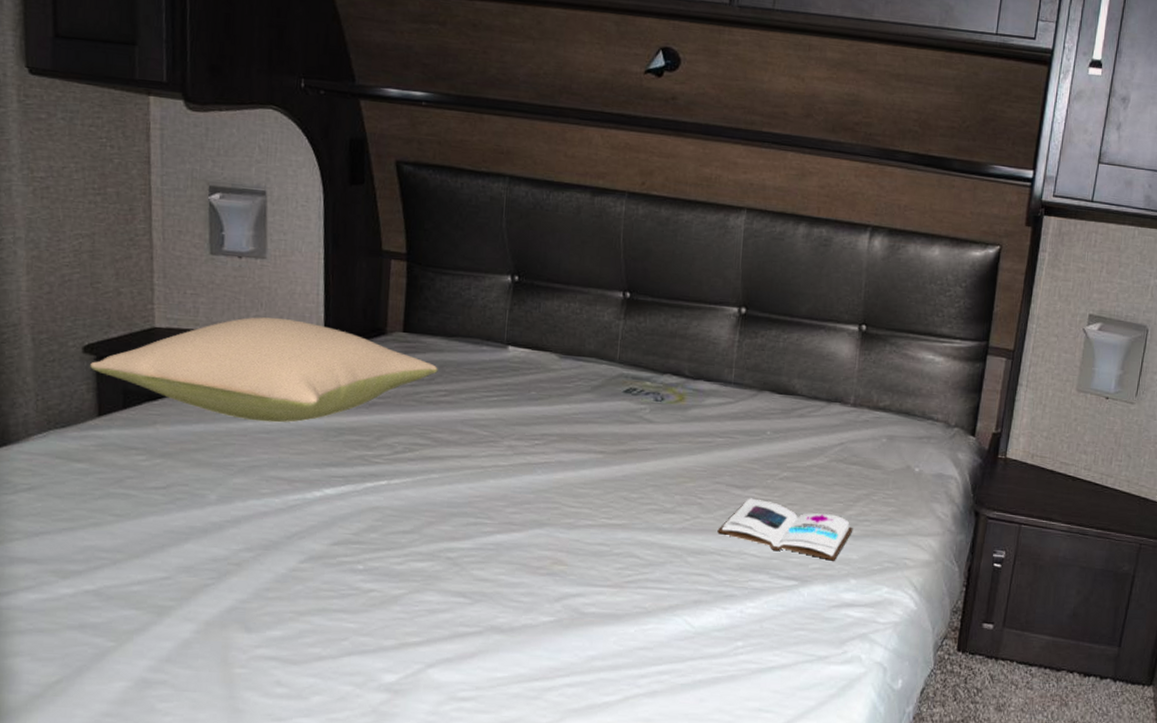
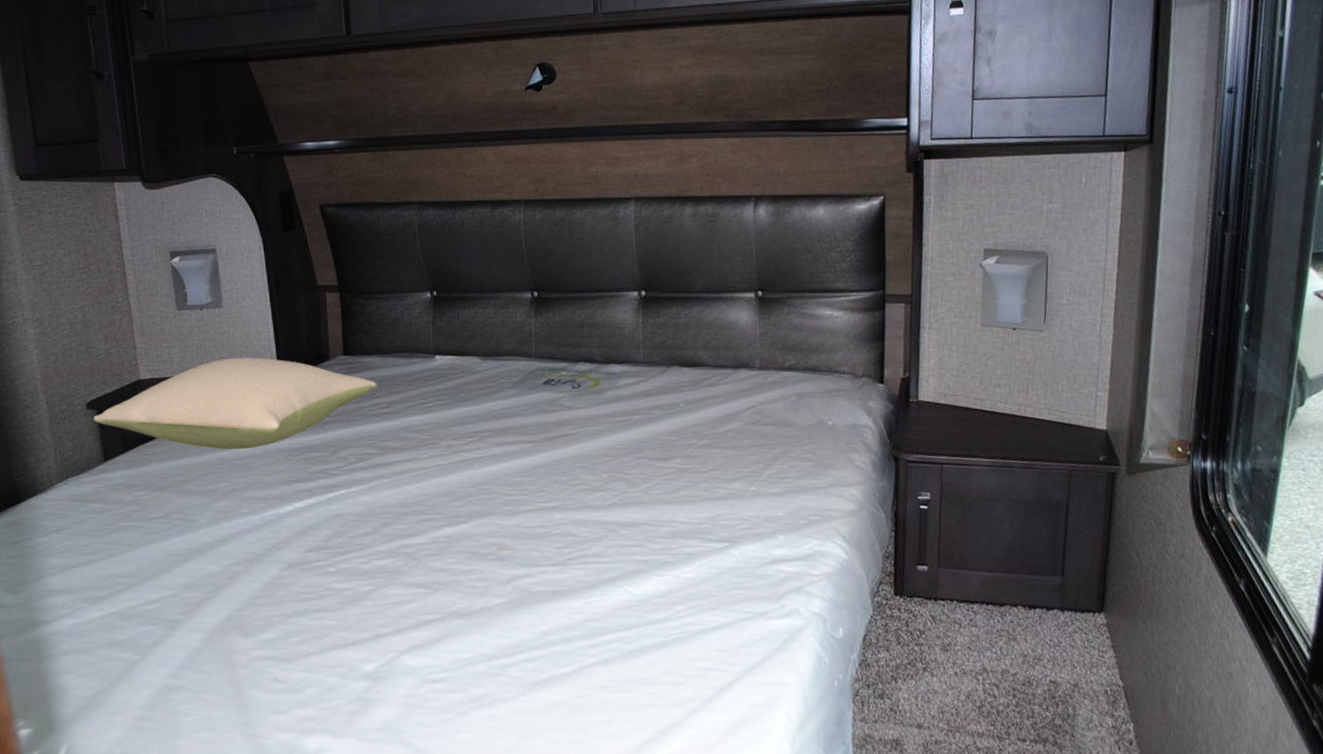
book: present [717,498,853,561] -> none [645,468,775,520]

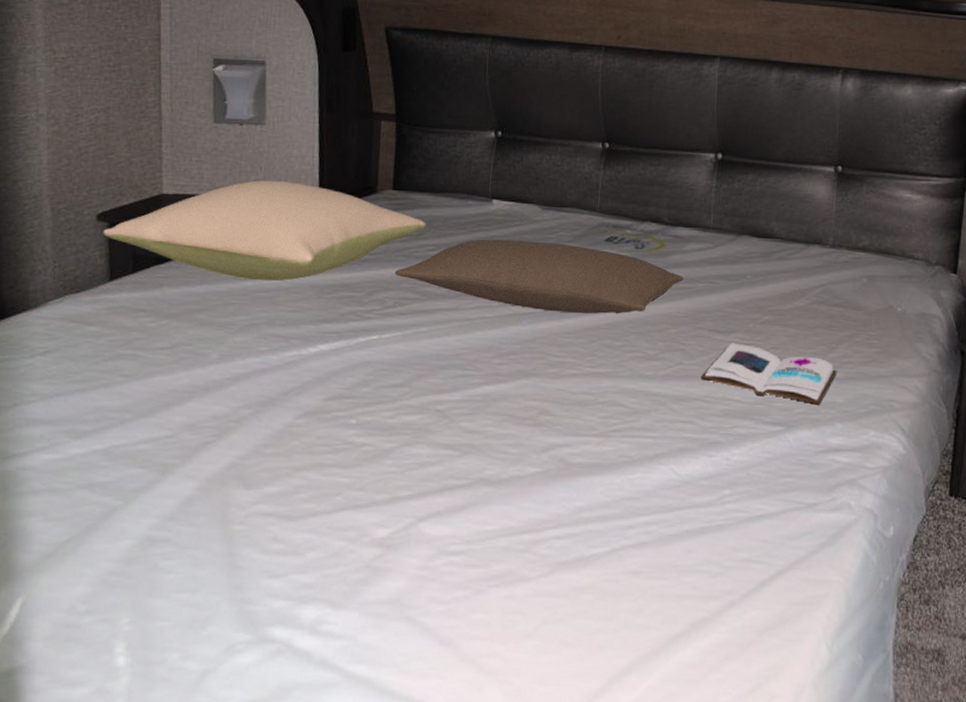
pillow: none [354,390,621,454] -> present [395,239,684,314]
book: none [645,468,775,520] -> present [701,343,837,405]

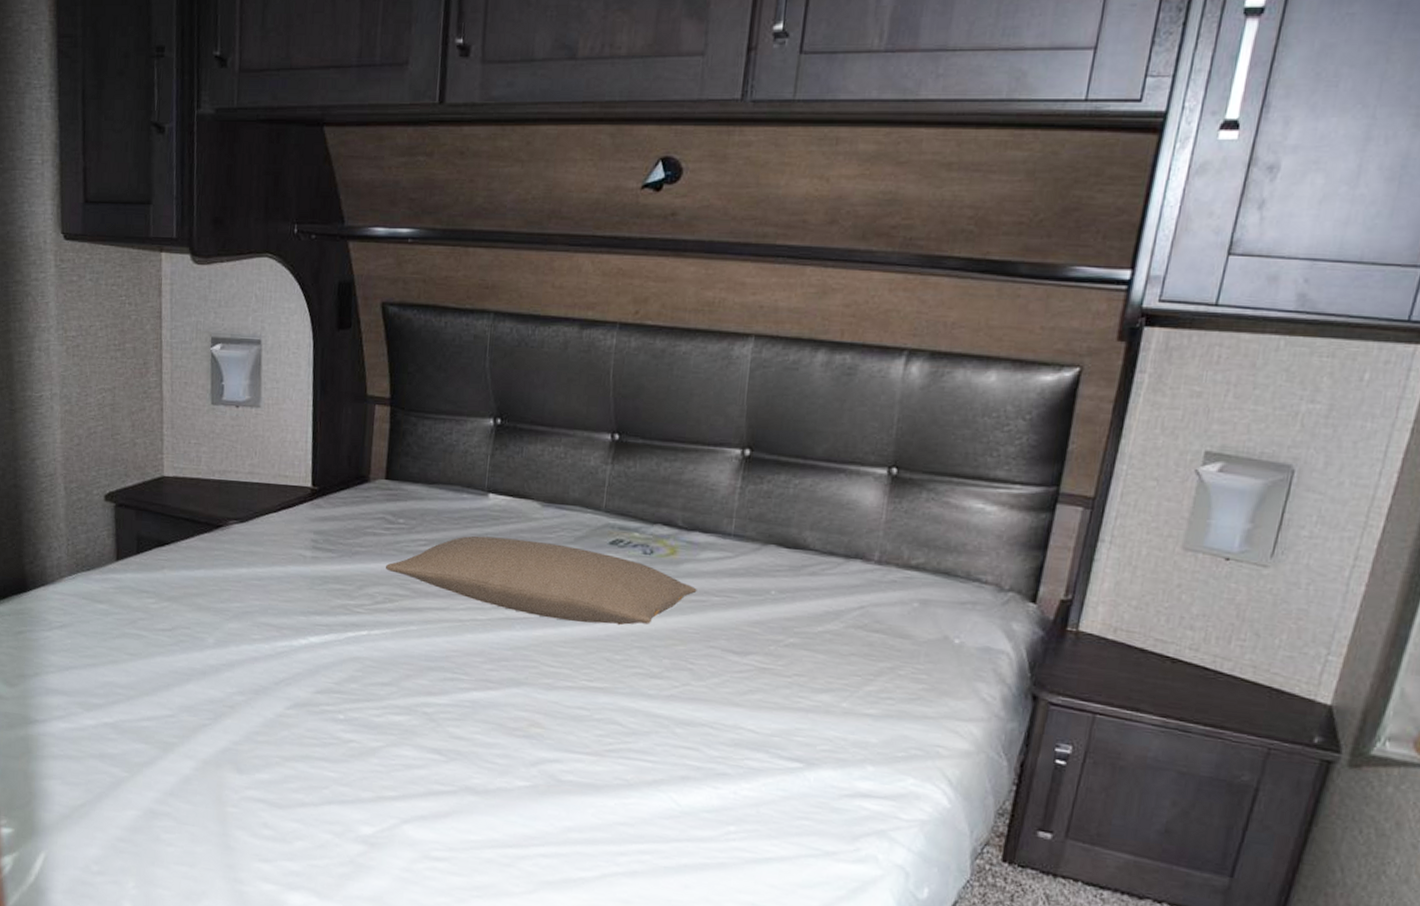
pillow: present [103,180,426,282] -> none [110,465,419,570]
book: present [701,343,837,405] -> none [710,665,873,744]

